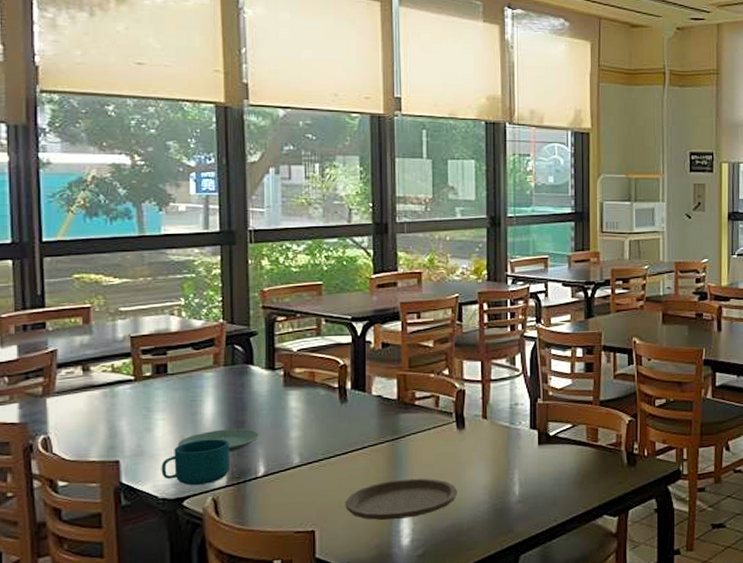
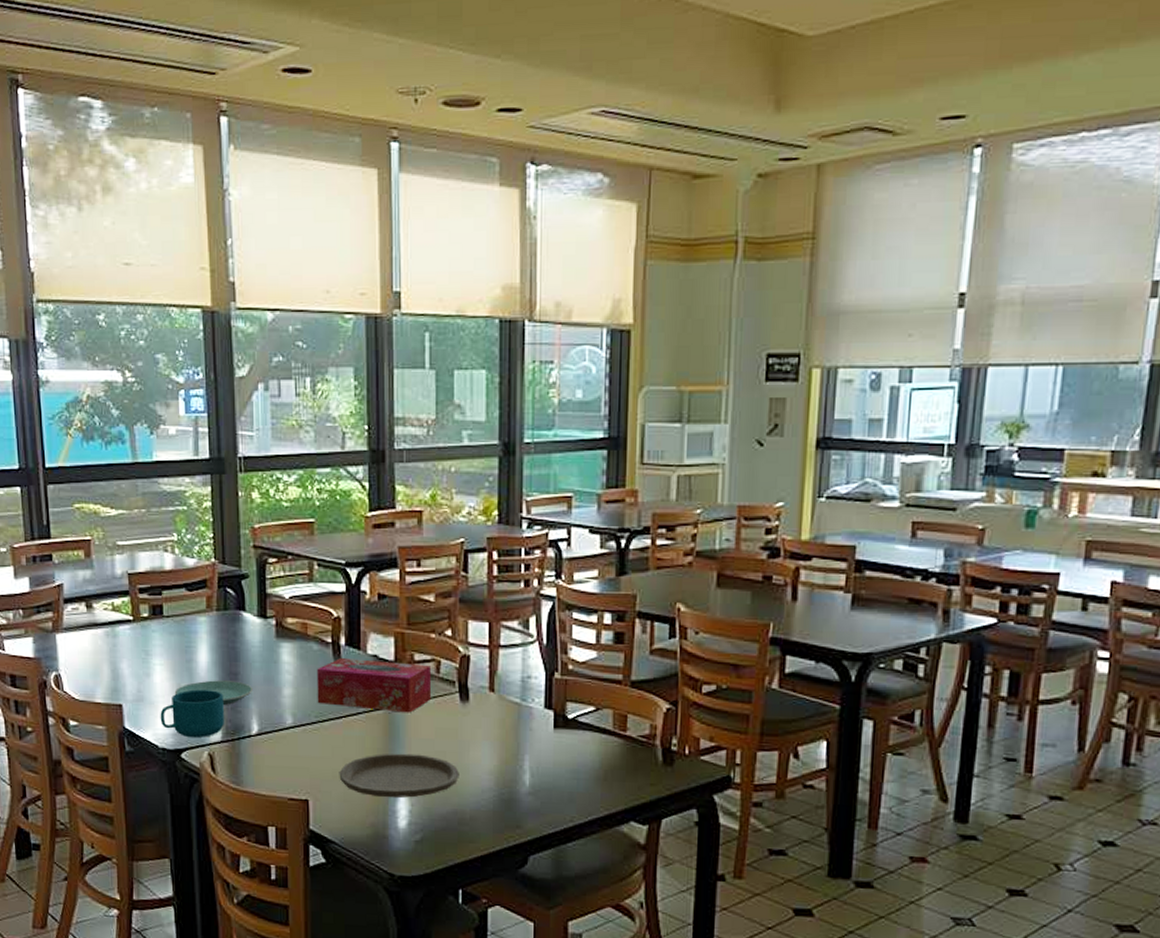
tissue box: none [323,400,430,444] -> present [316,658,431,713]

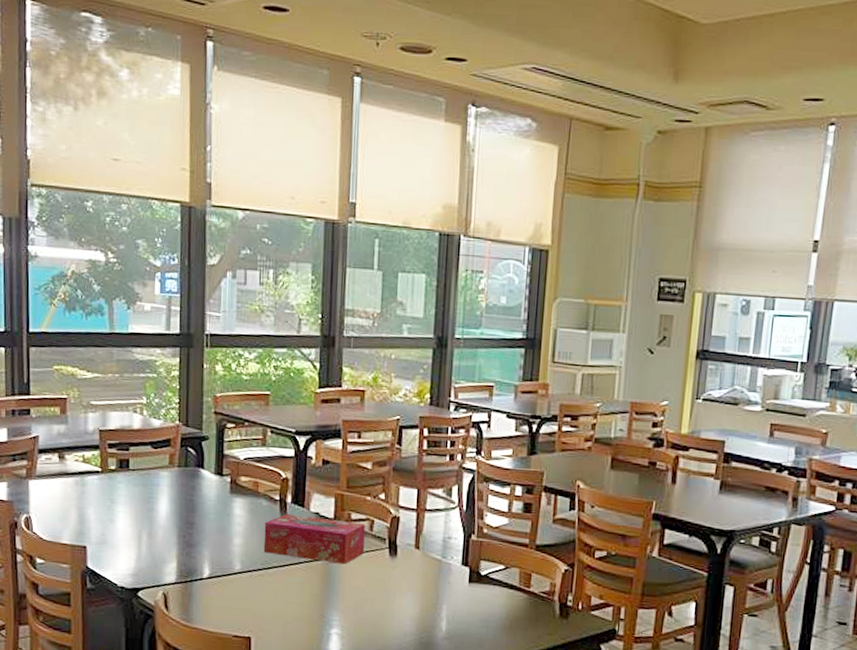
cup: present [160,689,224,738] -> none [121,535,180,579]
plate: present [174,680,254,705] -> none [135,528,207,551]
plate: present [339,753,459,799] -> none [279,599,386,639]

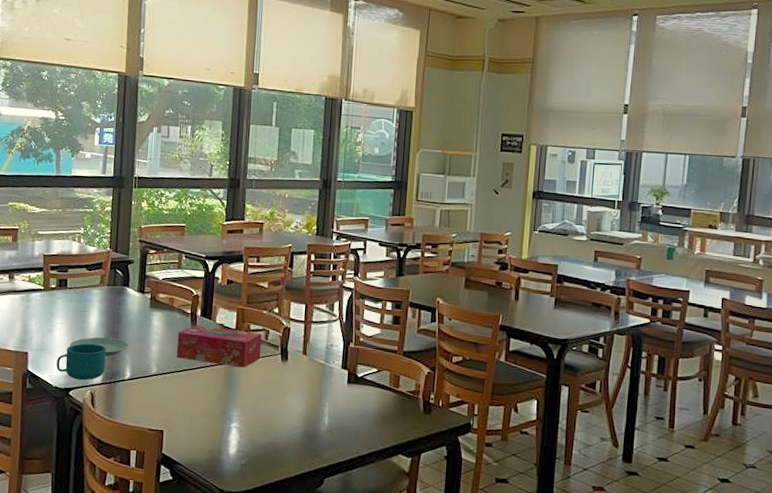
cup: none [121,535,180,579] -> present [56,343,106,380]
plate: none [135,528,207,551] -> present [69,337,130,356]

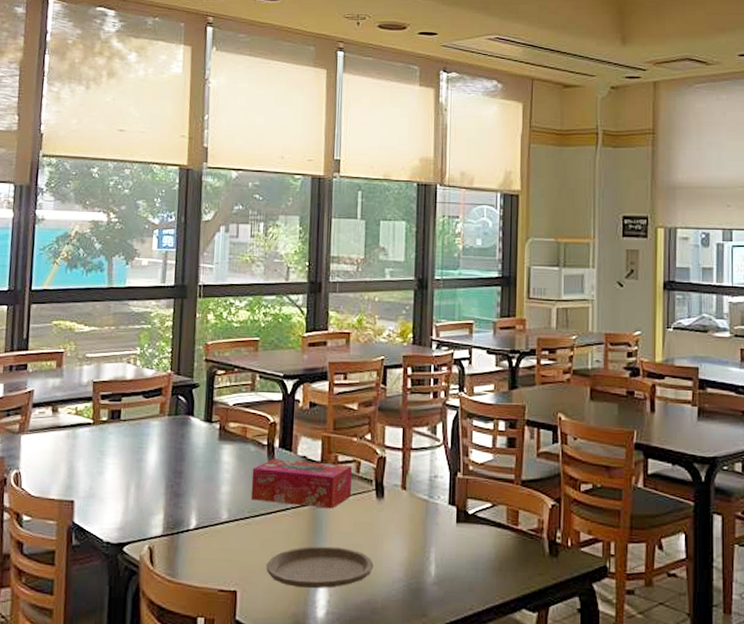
cup: present [56,343,106,380] -> none [107,487,167,533]
plate: present [69,337,130,356] -> none [123,478,195,501]
plate: none [188,397,277,432] -> present [266,546,374,589]

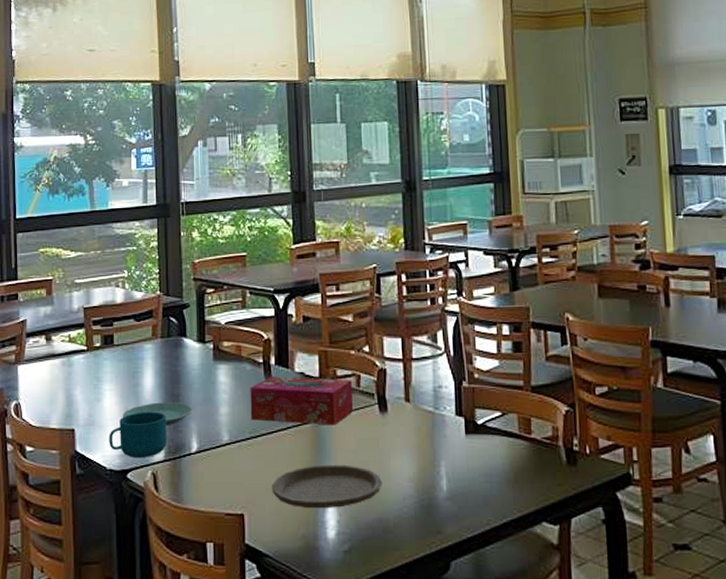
cup: none [107,487,167,533] -> present [109,412,167,459]
plate: none [123,478,195,501] -> present [122,402,194,425]

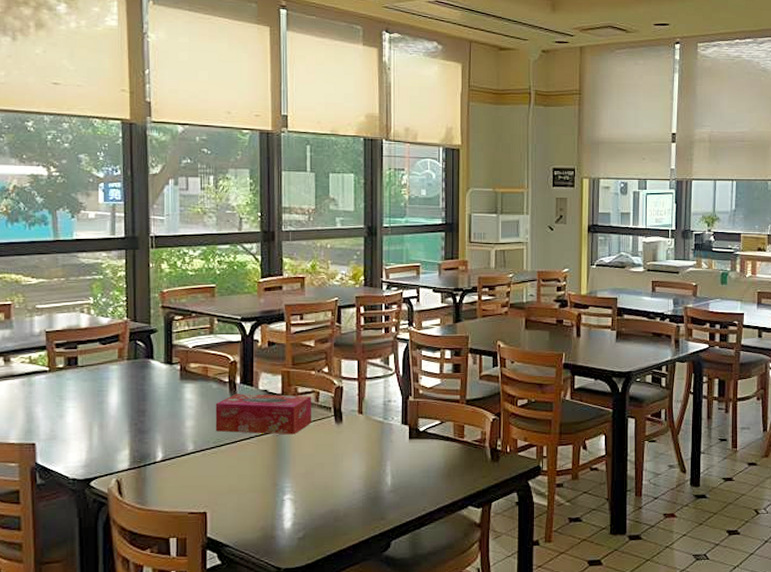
cup: present [109,412,167,459] -> none [72,426,132,468]
plate: present [122,402,194,425] -> none [86,417,159,438]
plate: present [271,464,382,509] -> none [234,467,335,505]

